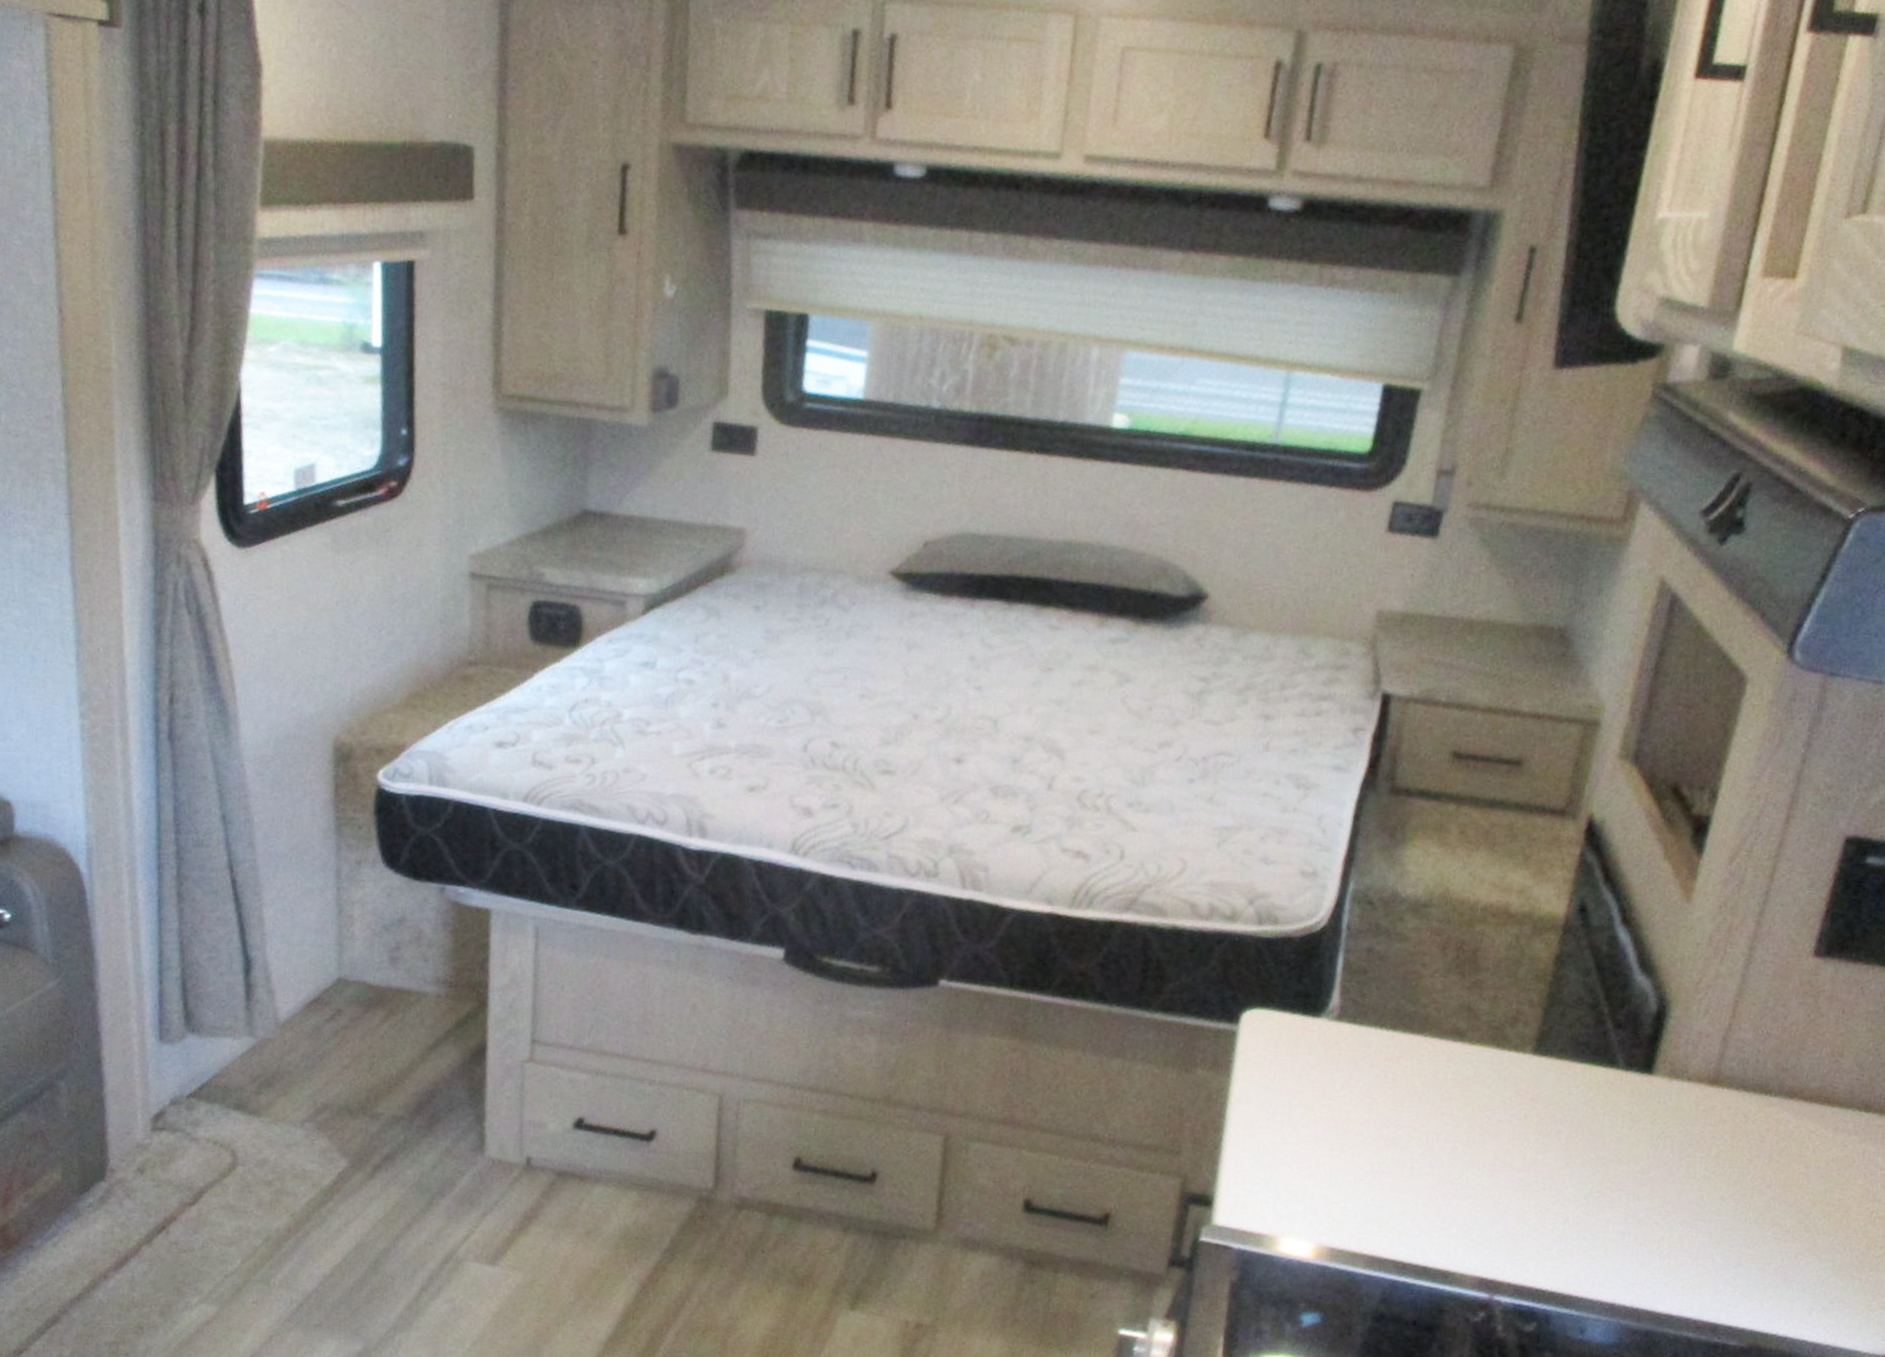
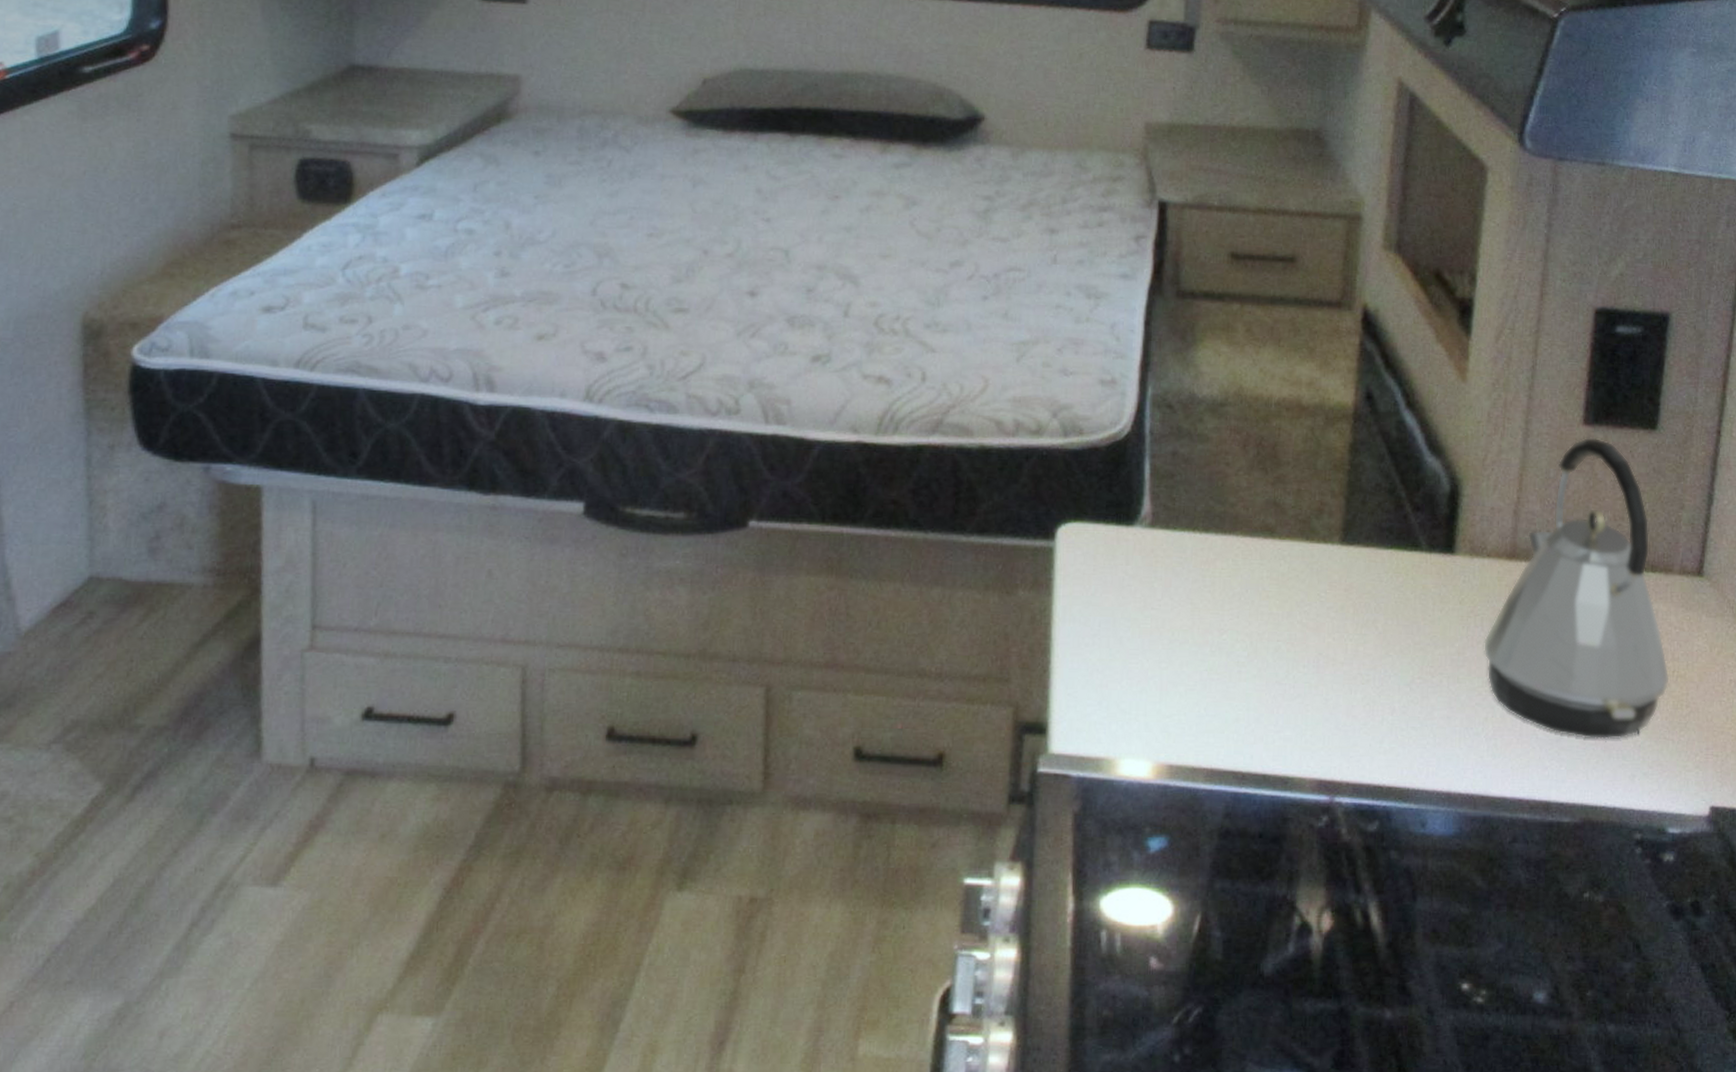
kettle: none [1669,969,1871,1271] -> present [1484,437,1670,739]

